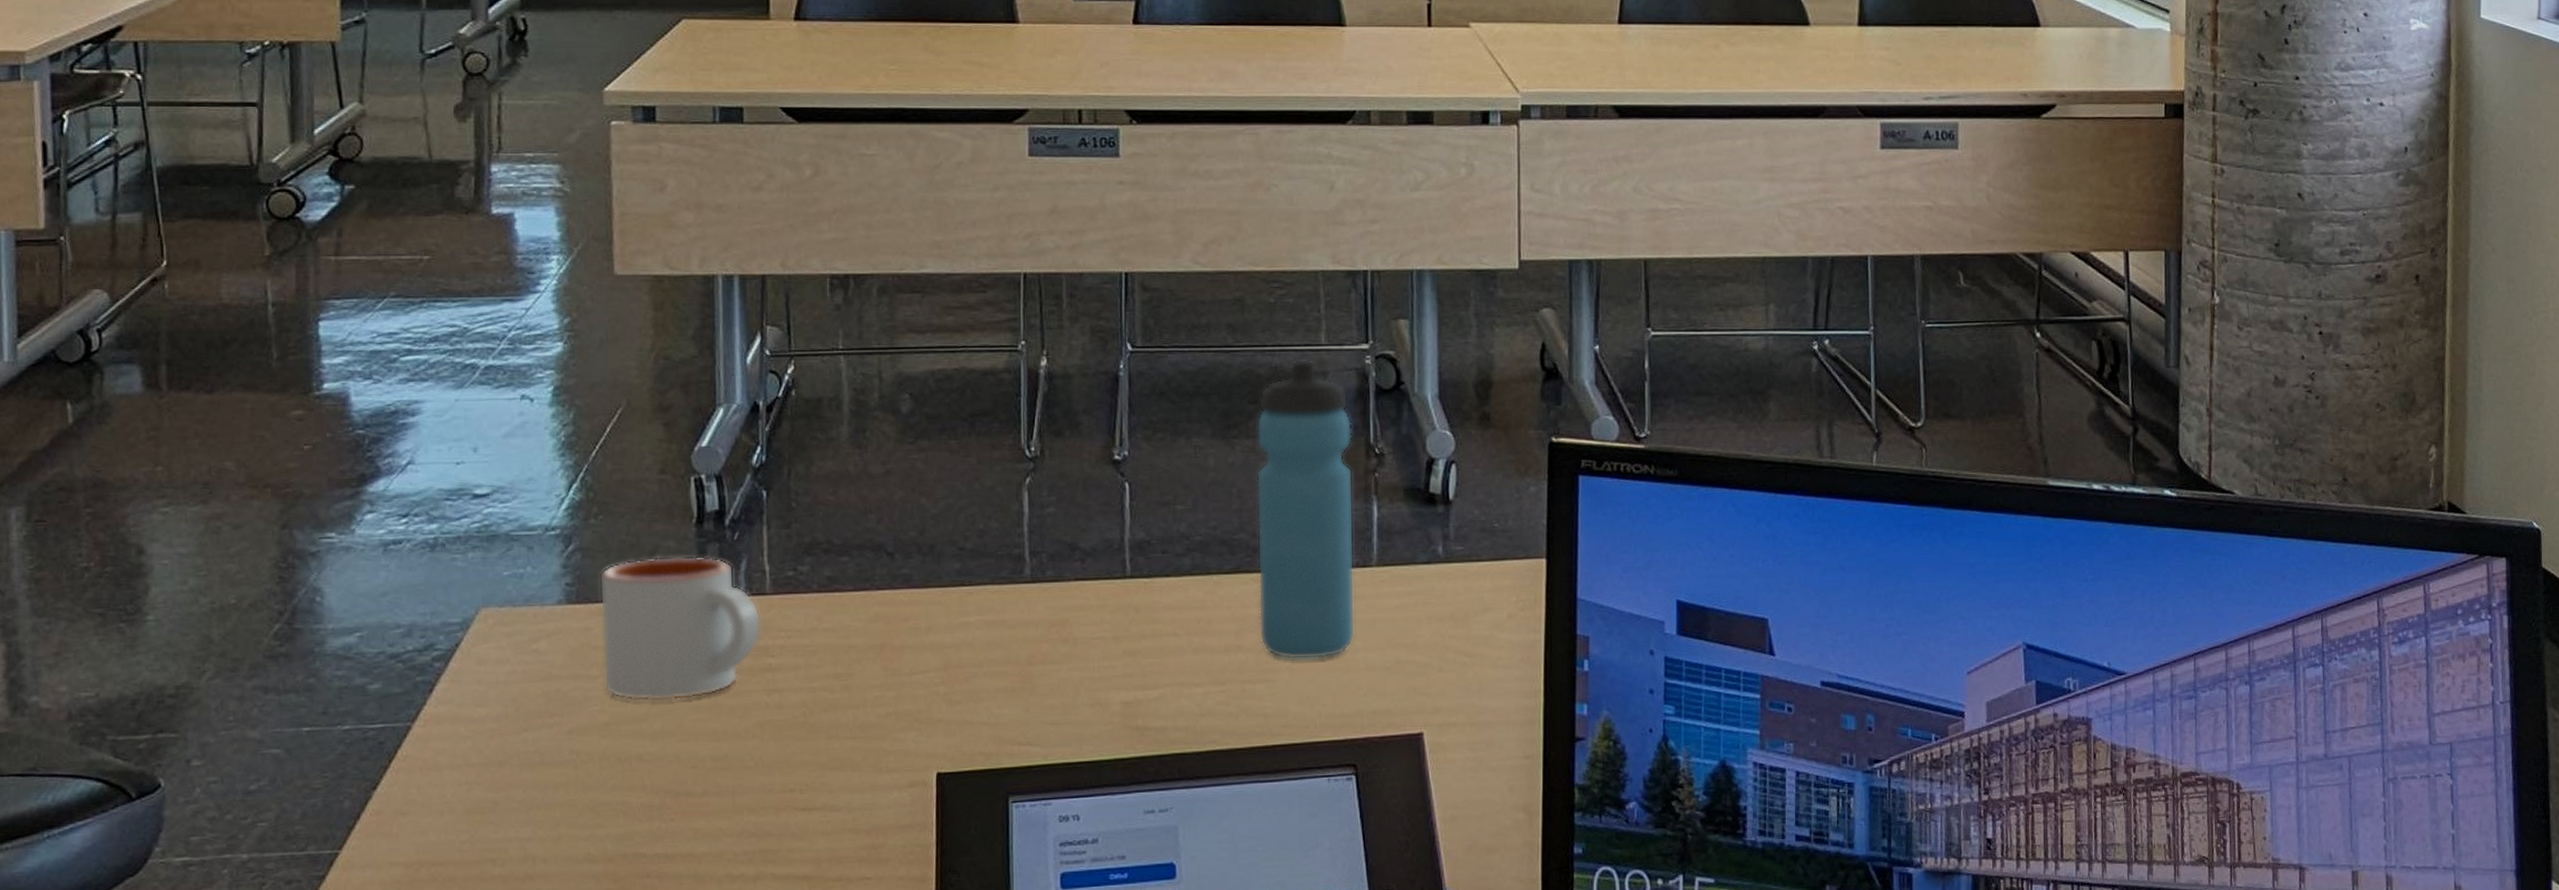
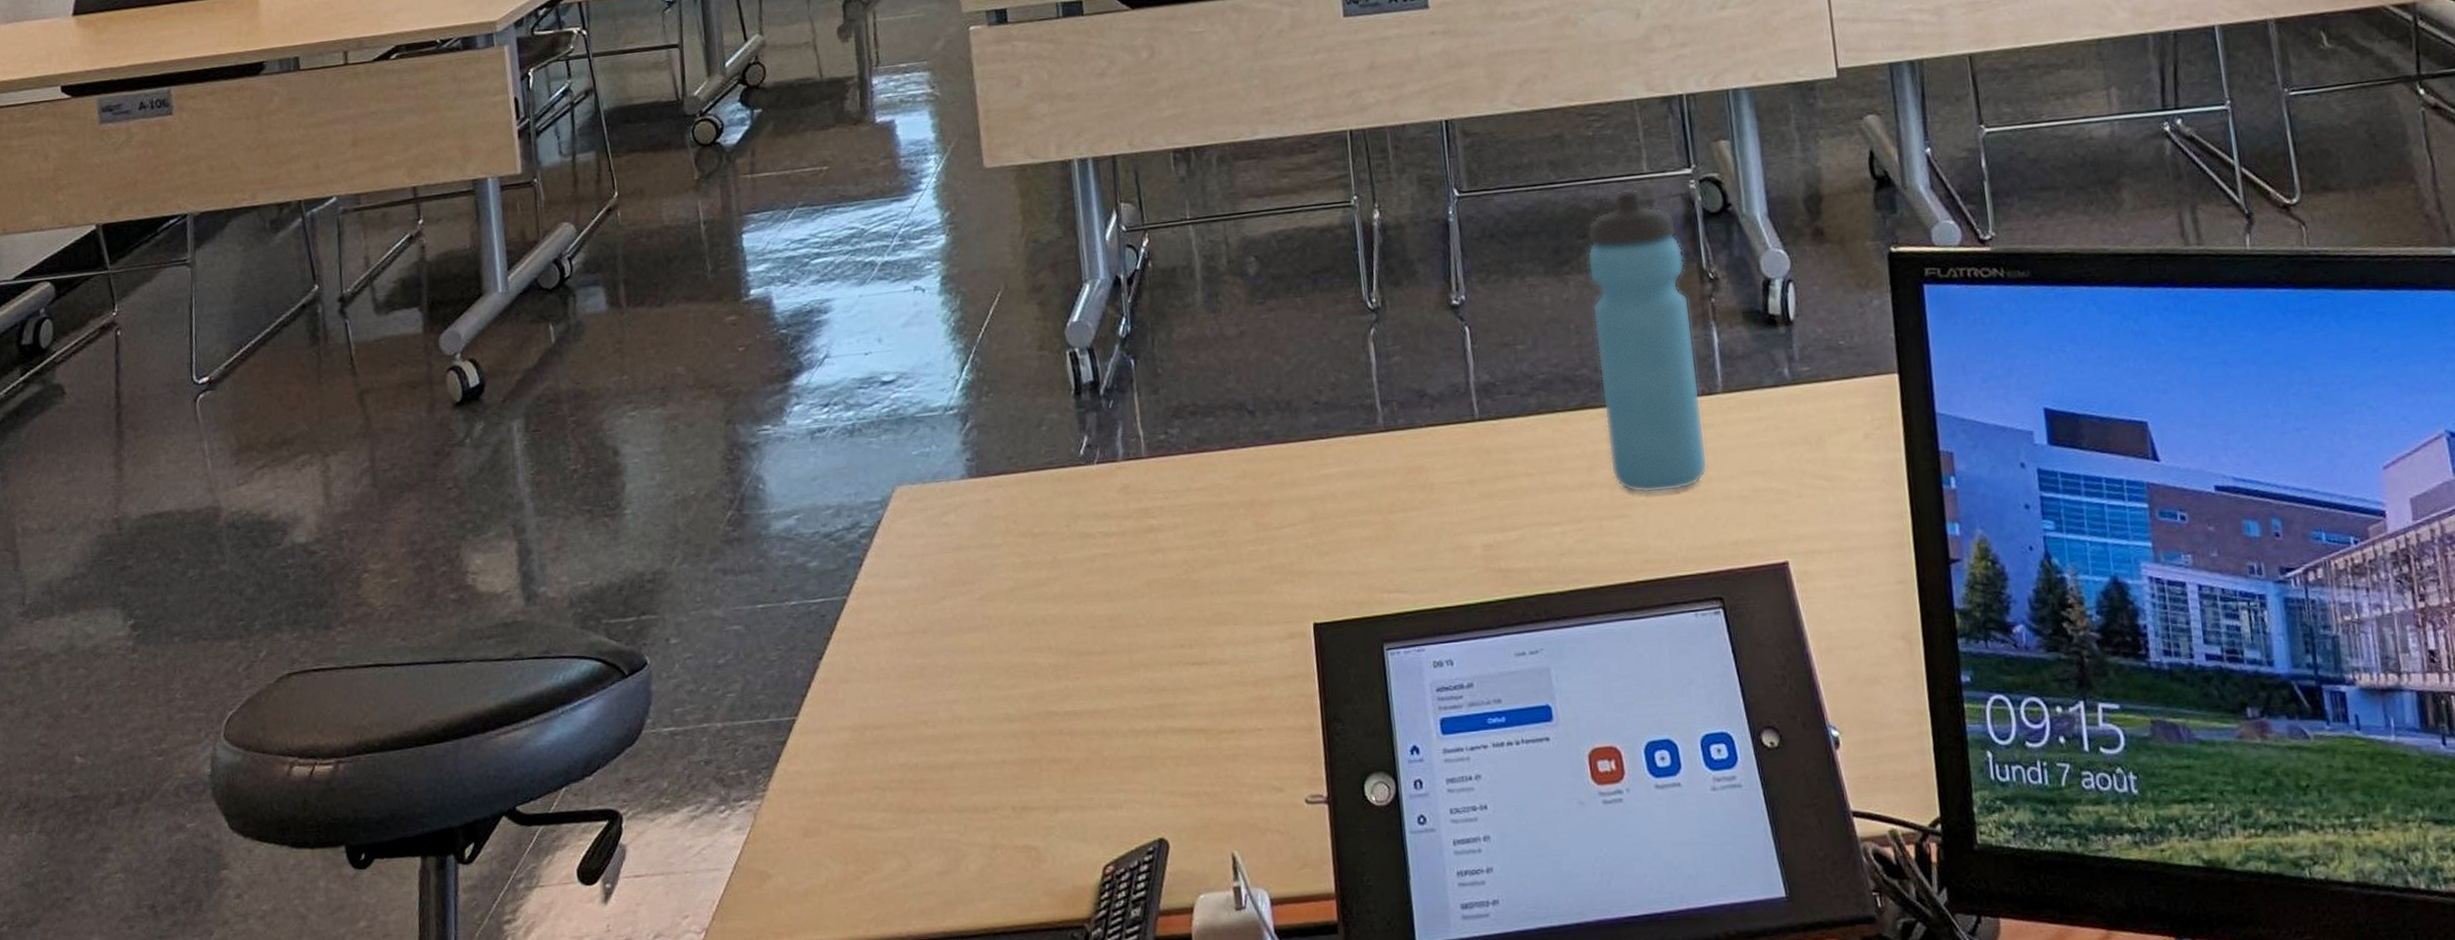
mug: present [599,555,762,702] -> none [994,425,1142,566]

